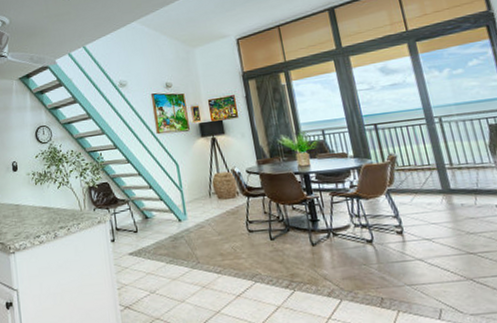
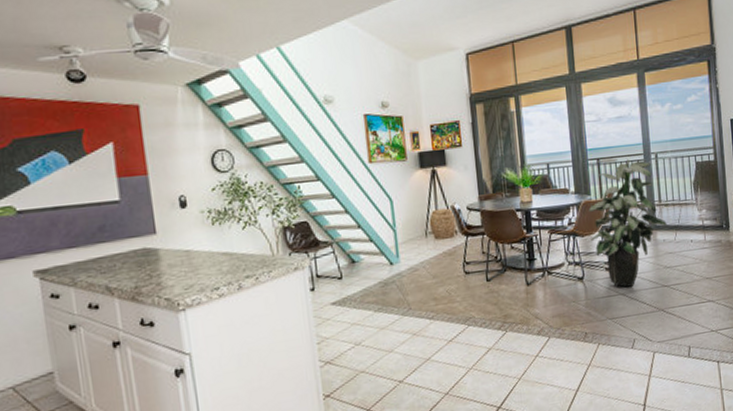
indoor plant: none [370,122,464,254] -> present [588,157,667,288]

